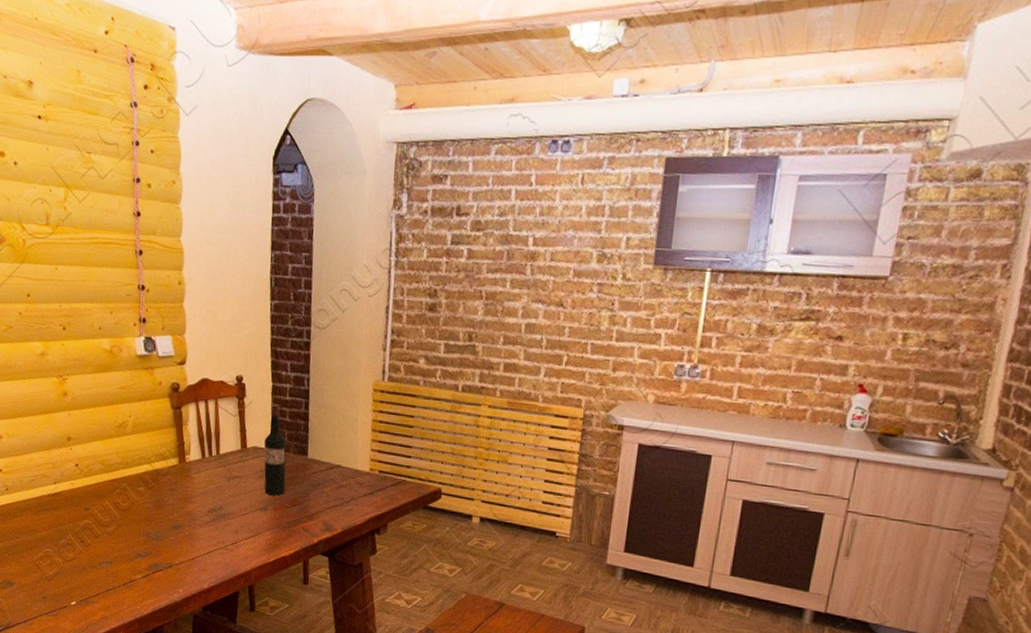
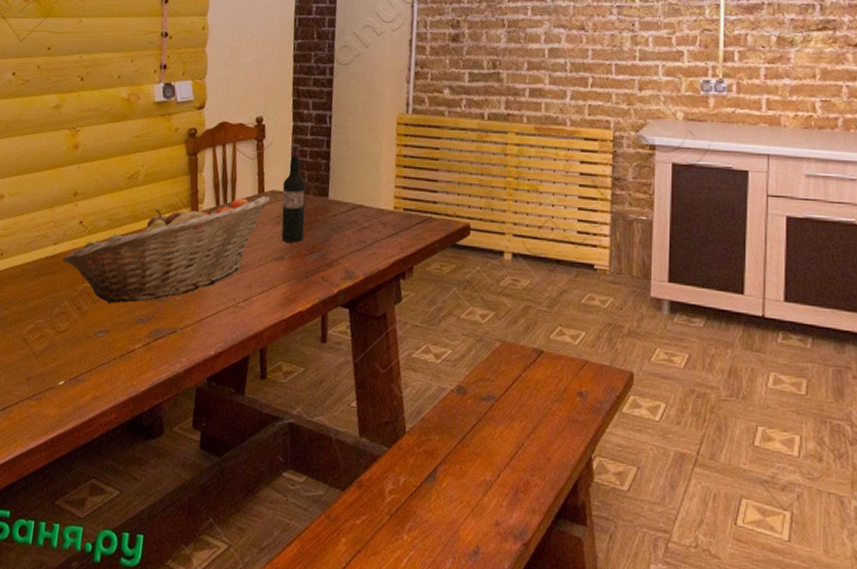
fruit basket: none [63,451,253,540] -> present [62,196,270,304]

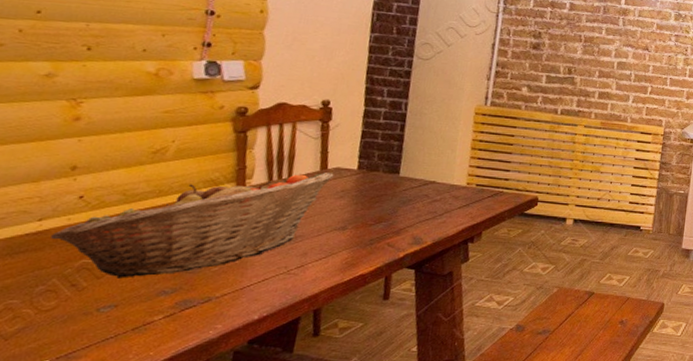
wine bottle: present [281,144,306,243] -> none [344,126,376,214]

